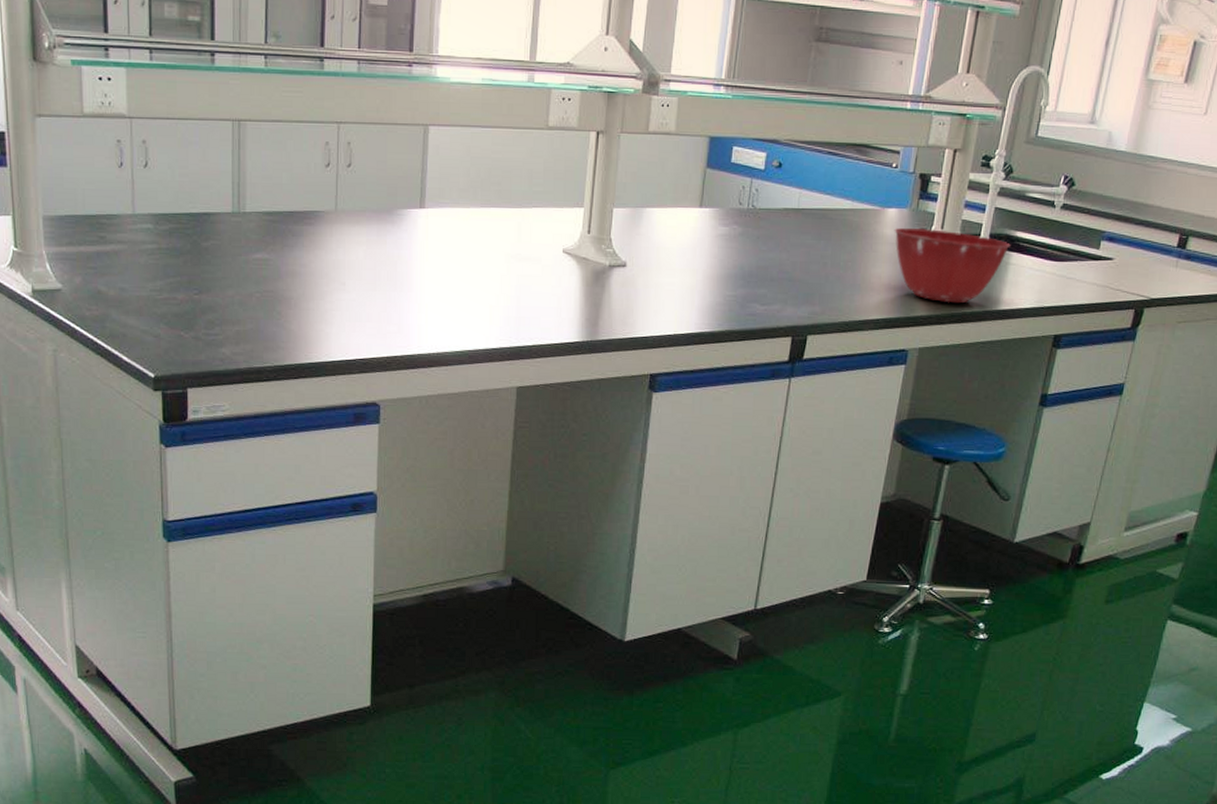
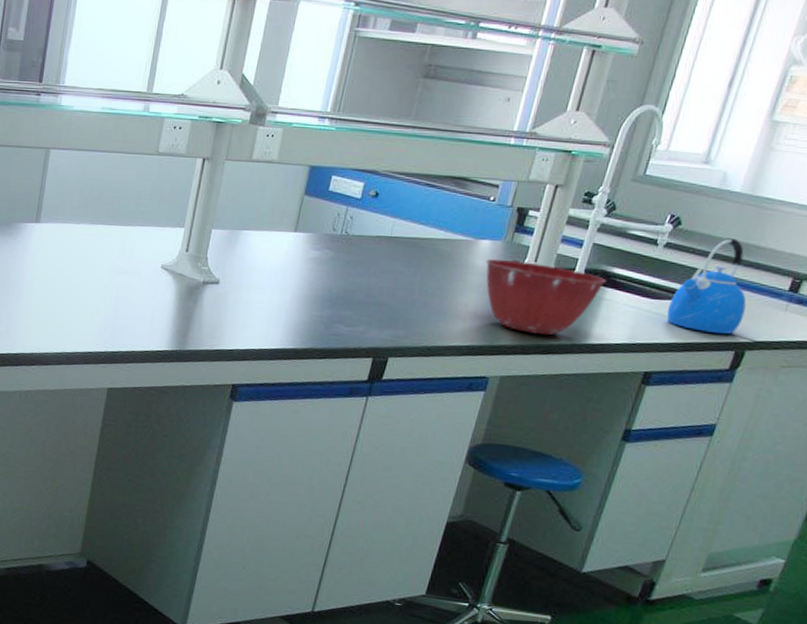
kettle: none [1070,197,1141,294] -> present [667,238,747,335]

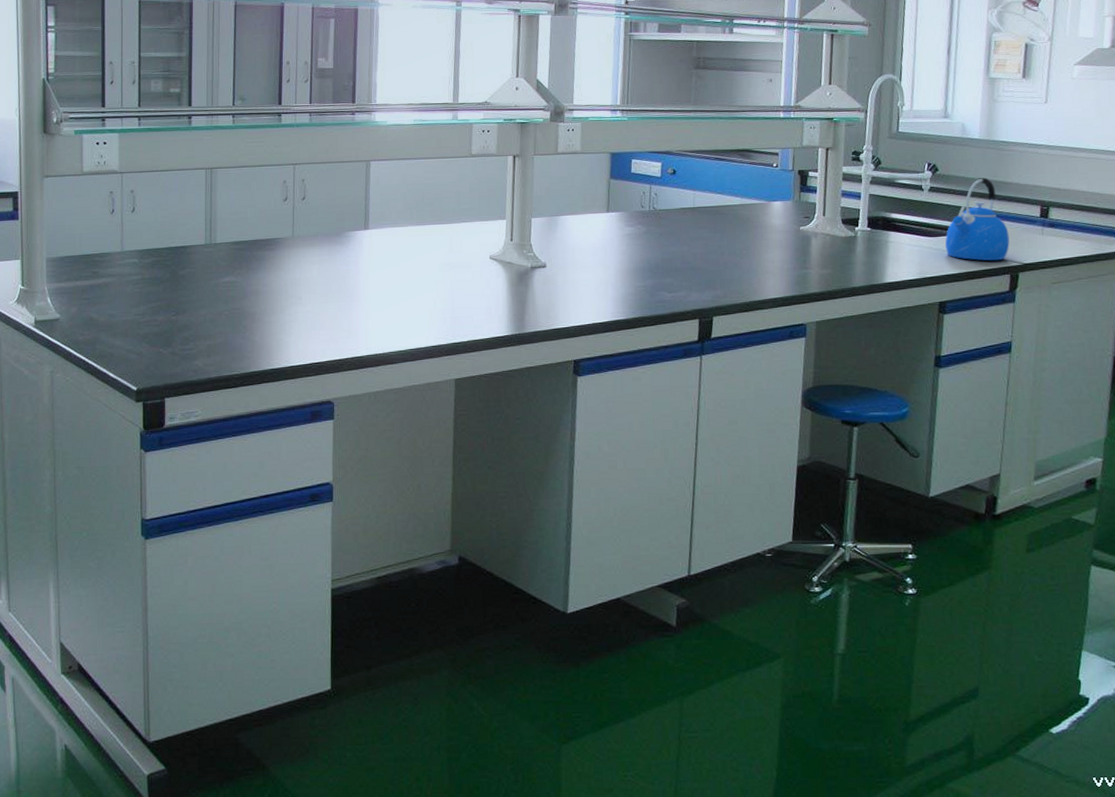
mixing bowl: present [486,259,606,335] -> none [781,216,888,280]

